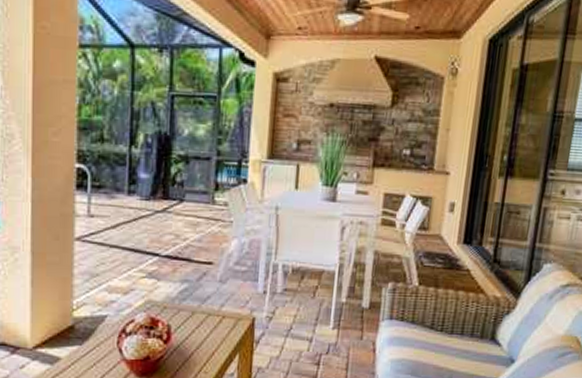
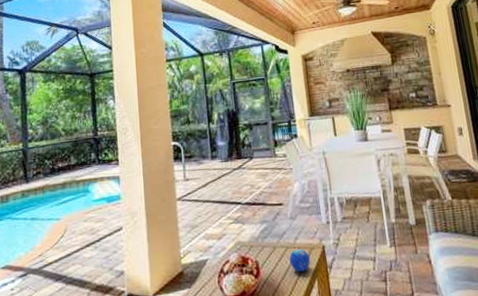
decorative orb: none [209,316,235,343] -> present [289,248,310,272]

